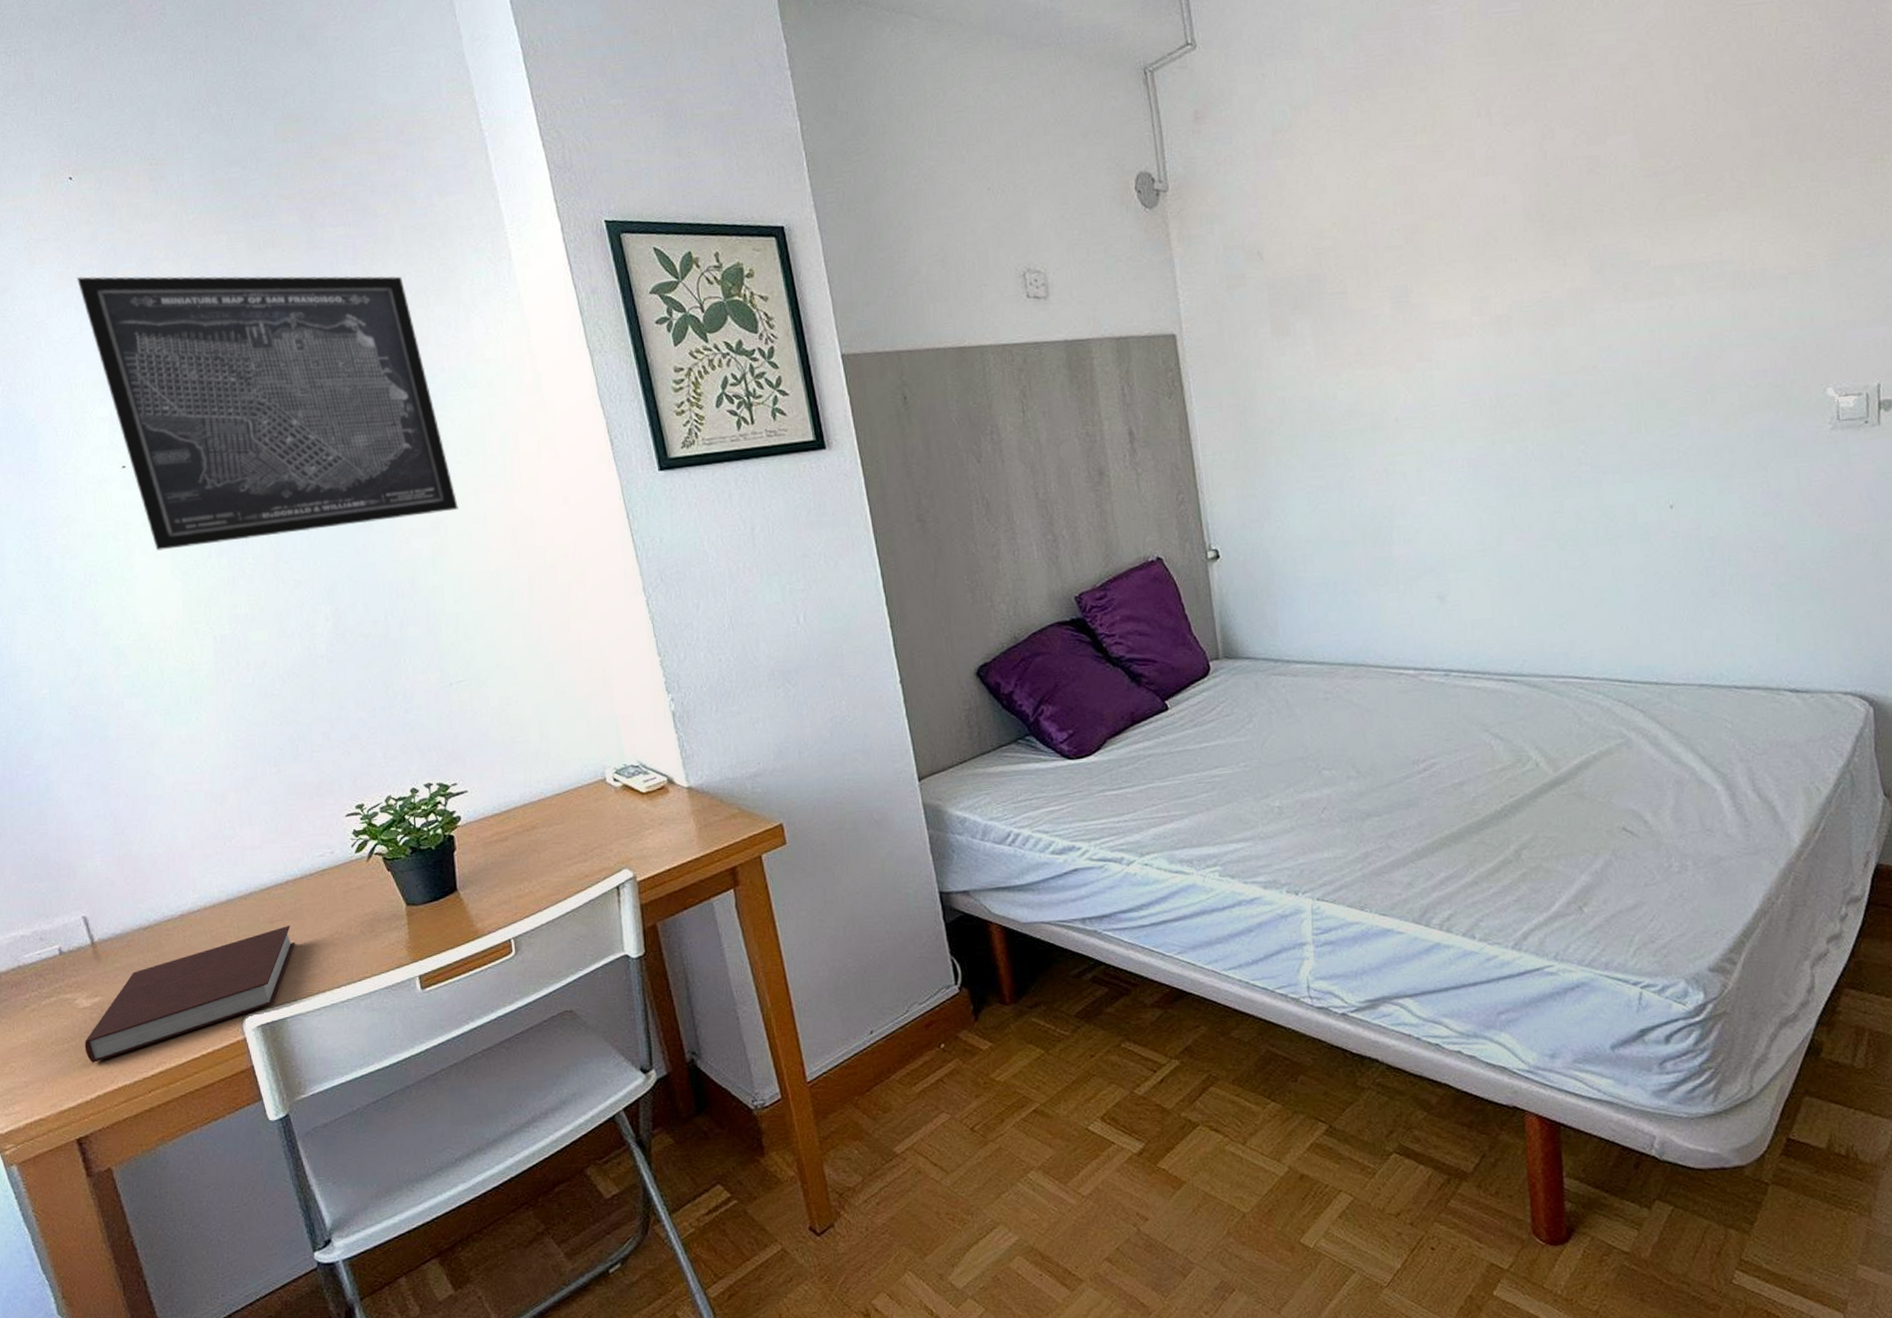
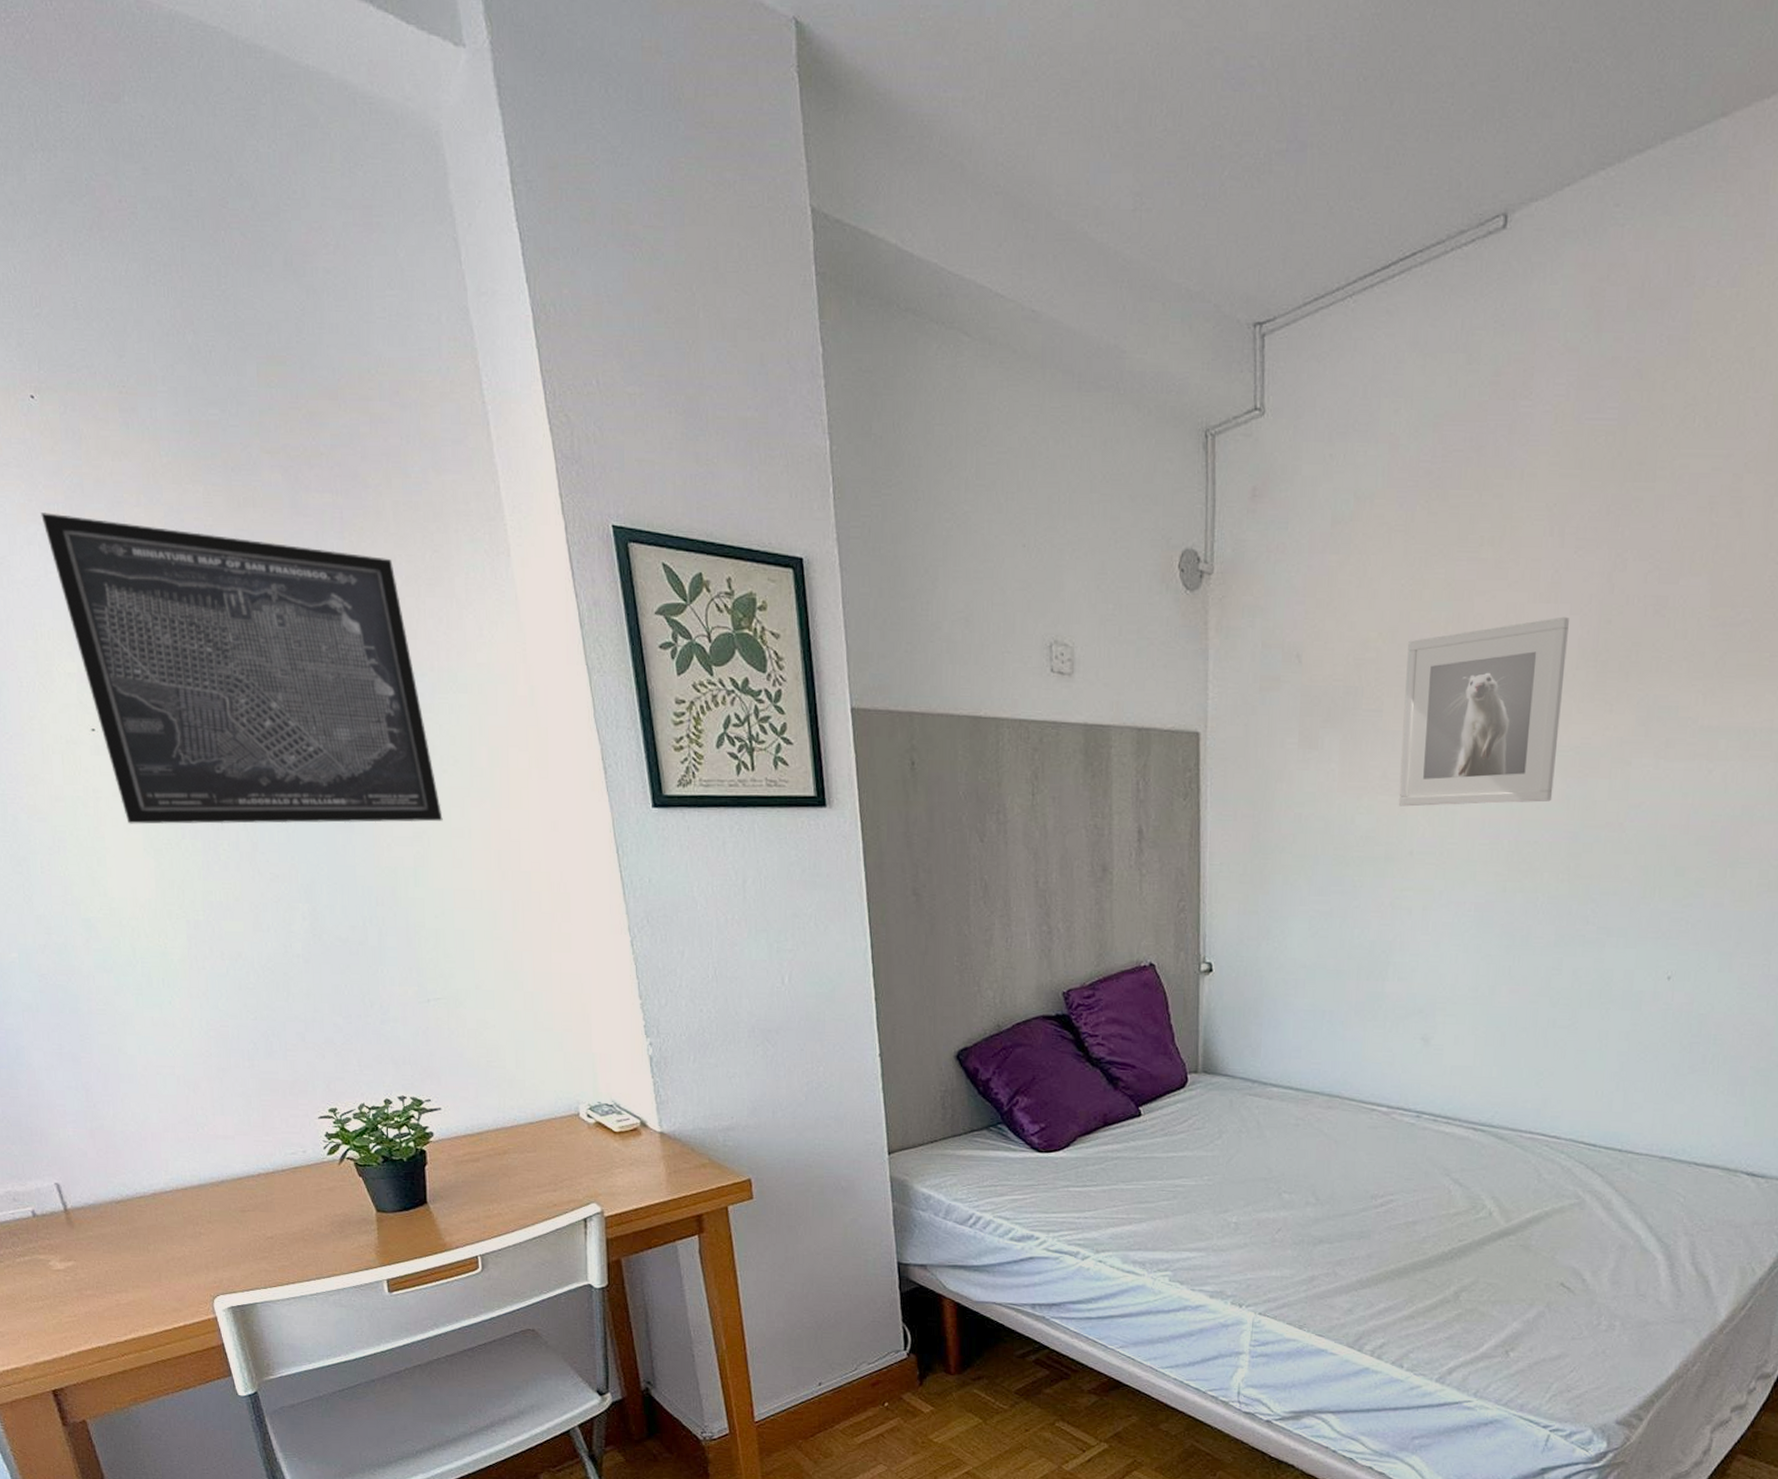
notebook: present [84,925,295,1063] -> none [58,1216,266,1323]
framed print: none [1361,186,1524,378] -> present [1398,616,1569,807]

